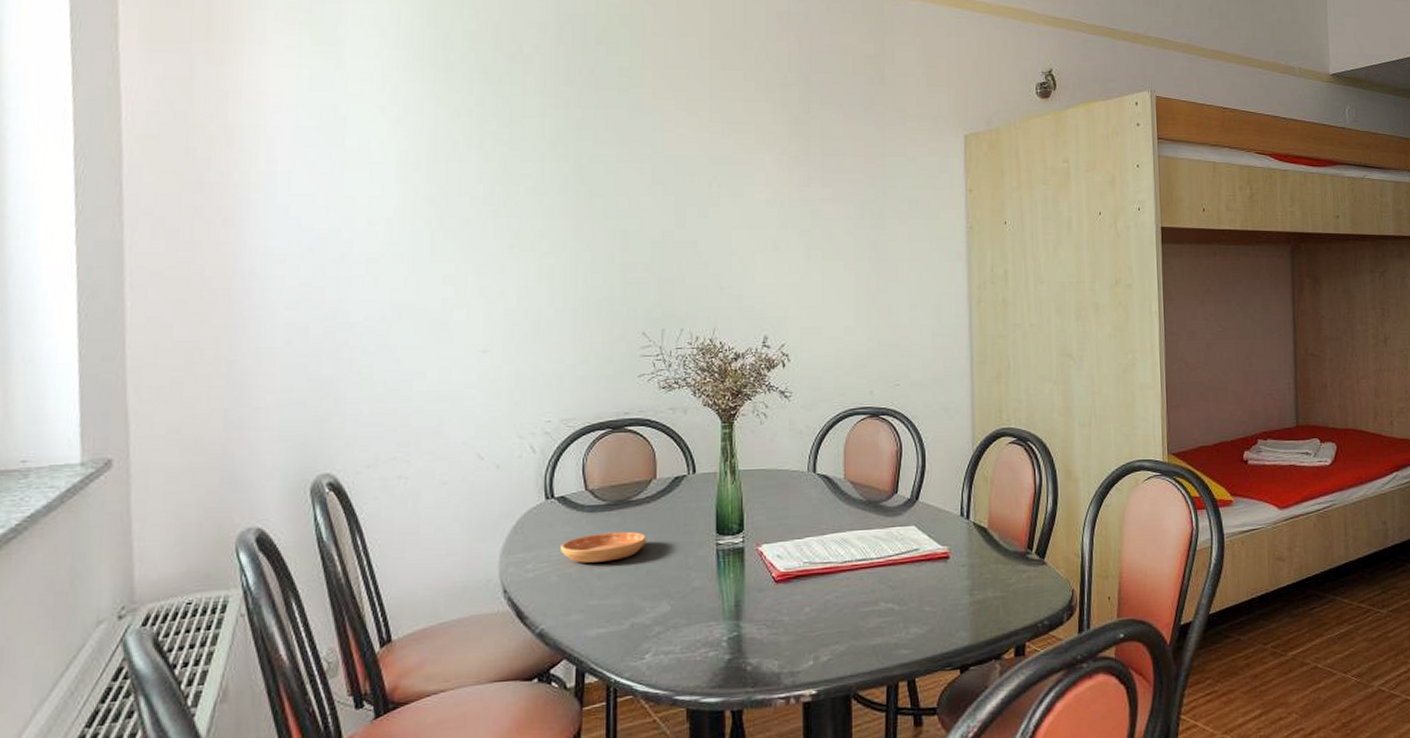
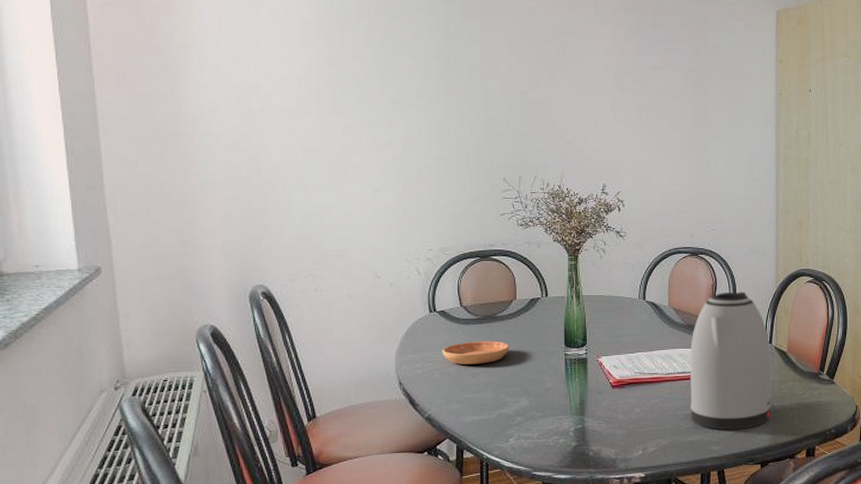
kettle: none [871,458,971,629] -> present [690,292,771,430]

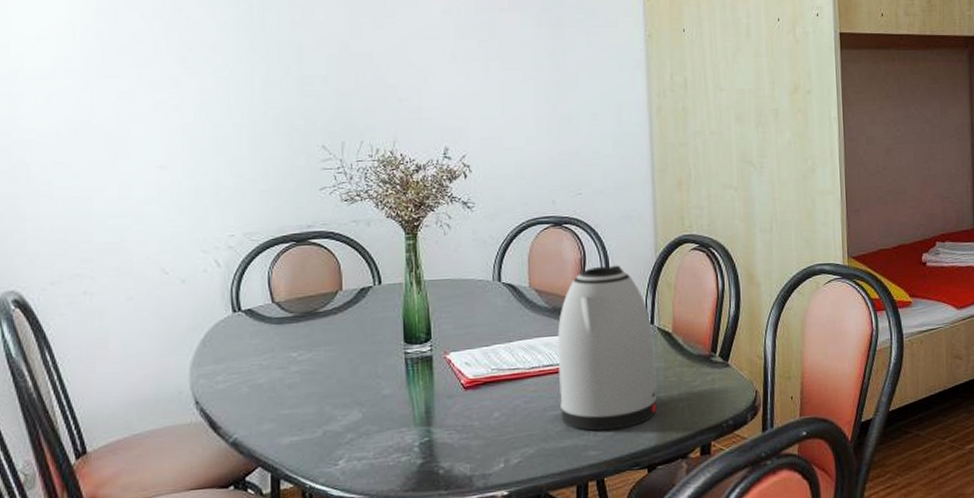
saucer: present [442,341,510,364] -> none [250,342,336,374]

